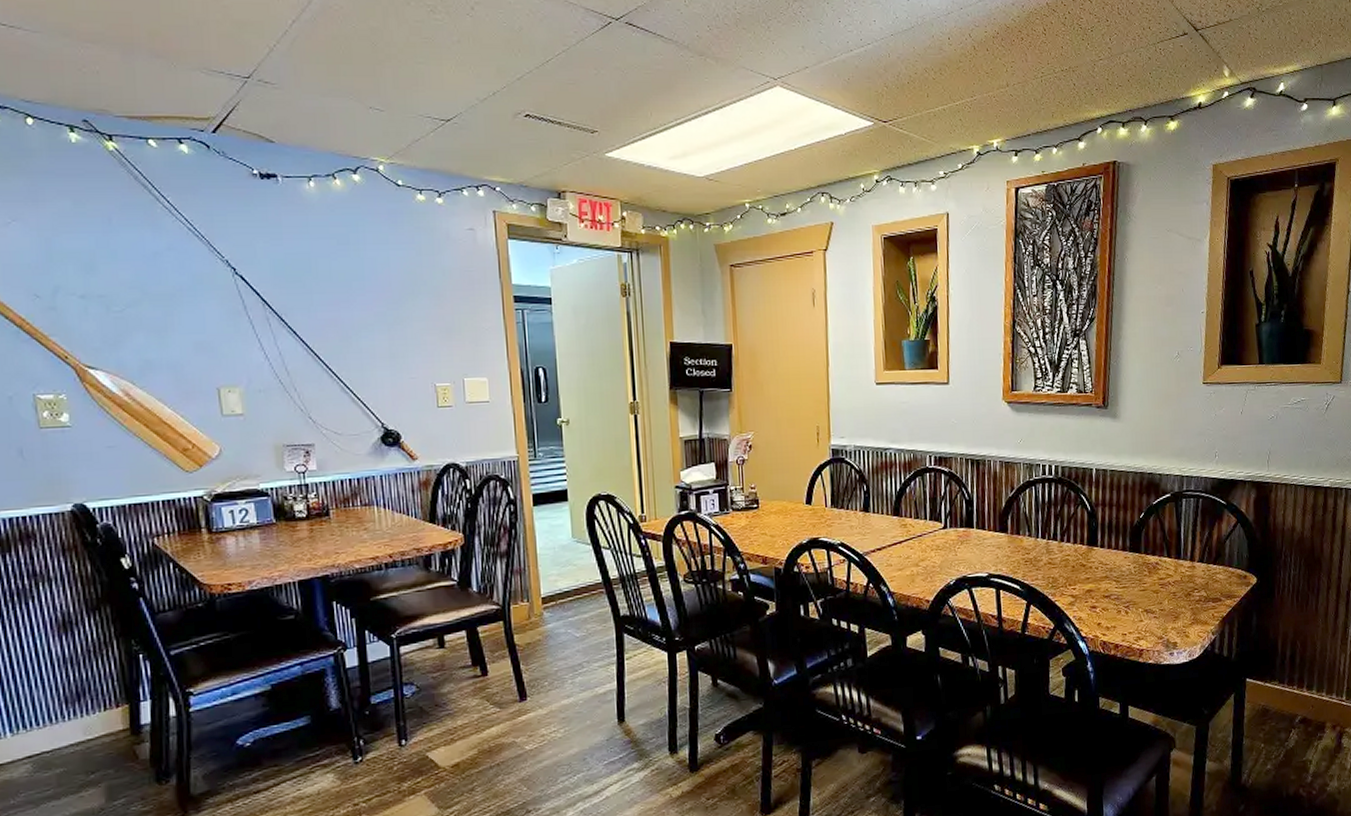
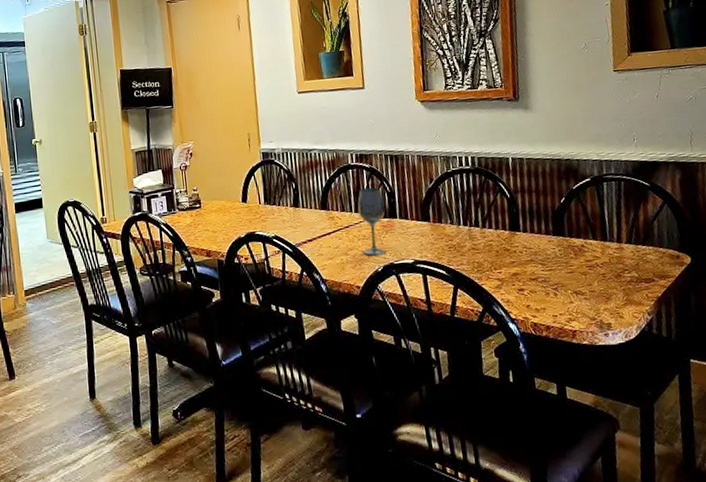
wineglass: none [933,493,962,569] -> present [357,187,386,256]

